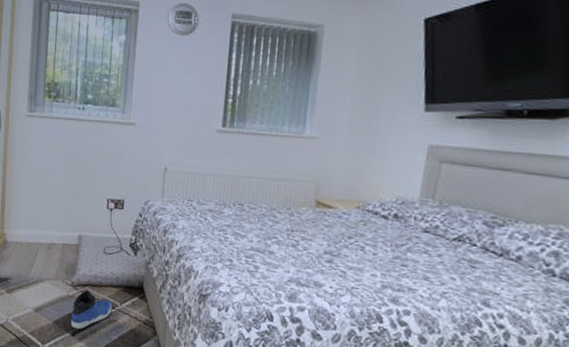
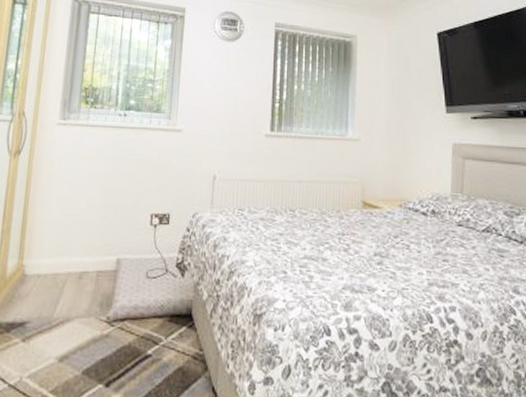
sneaker: present [70,289,112,330] -> none [104,324,156,378]

